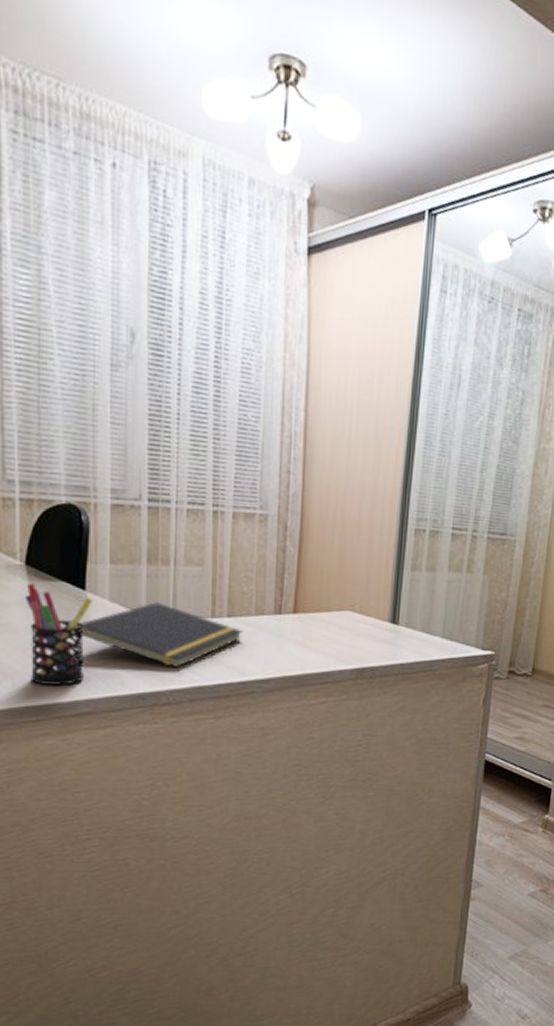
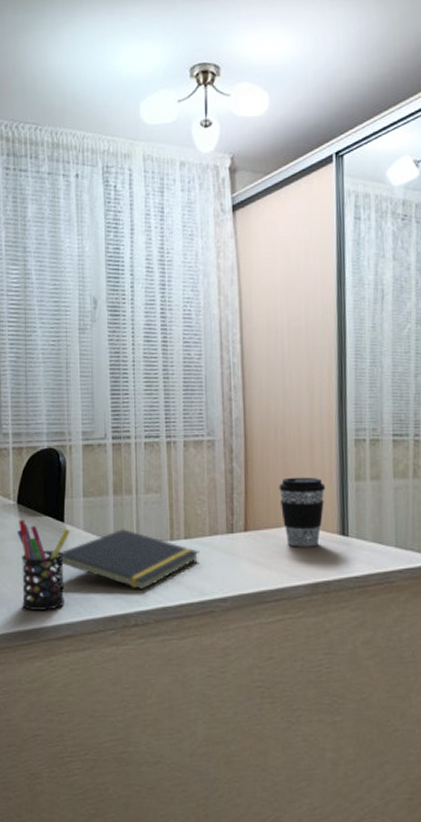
coffee cup: none [333,561,382,633] -> present [279,477,326,547]

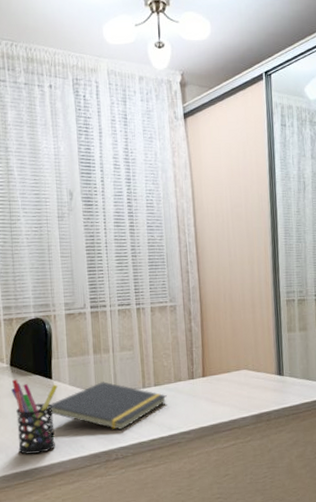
coffee cup: present [279,477,326,547] -> none [228,331,266,387]

